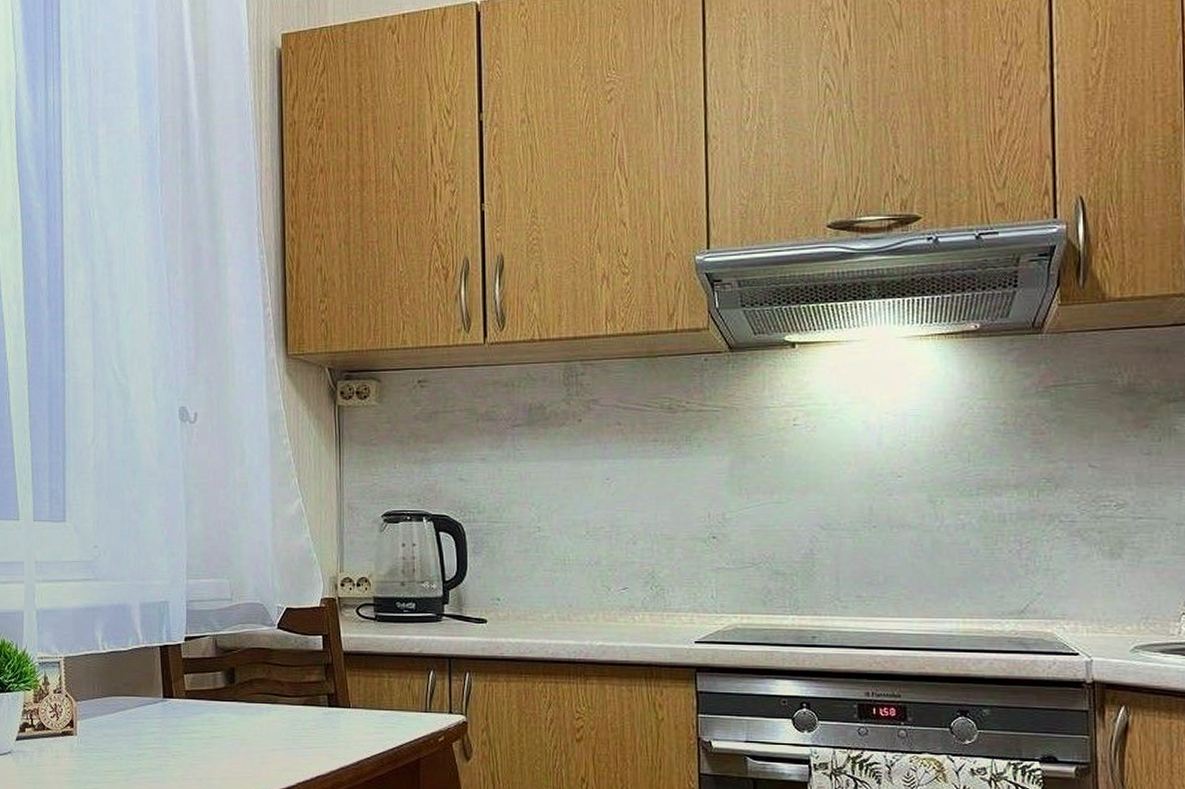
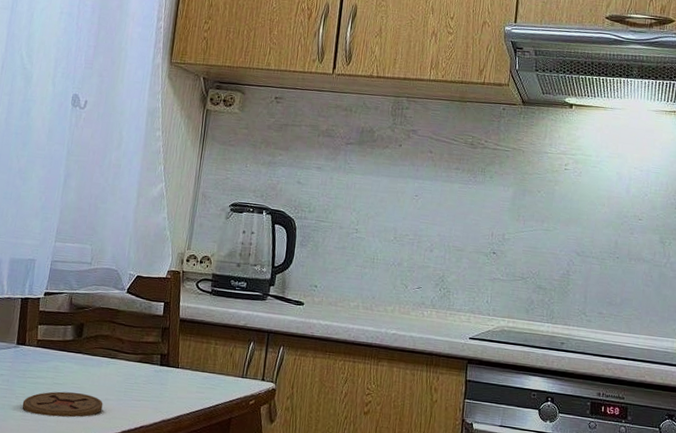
coaster: none [180,745,271,774] -> present [22,391,103,417]

